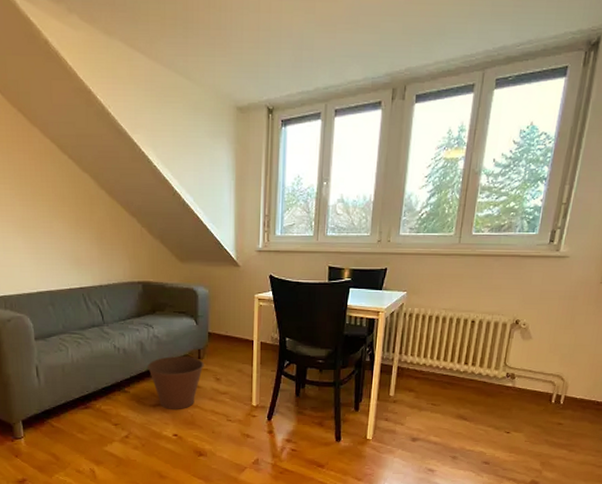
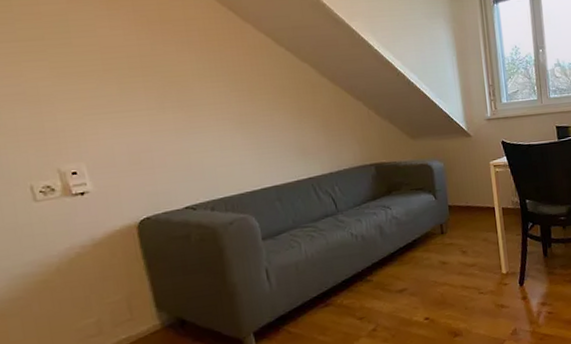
basket: present [147,356,204,410] -> none [388,233,448,292]

